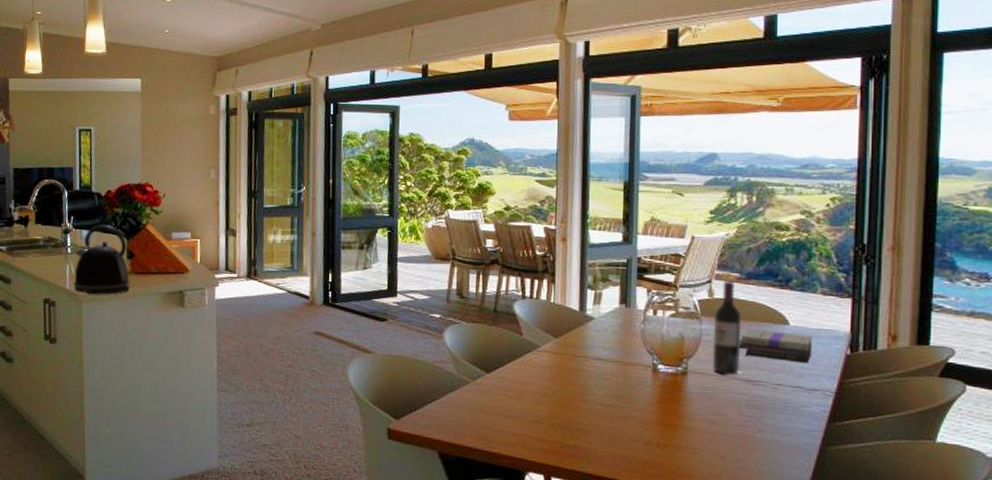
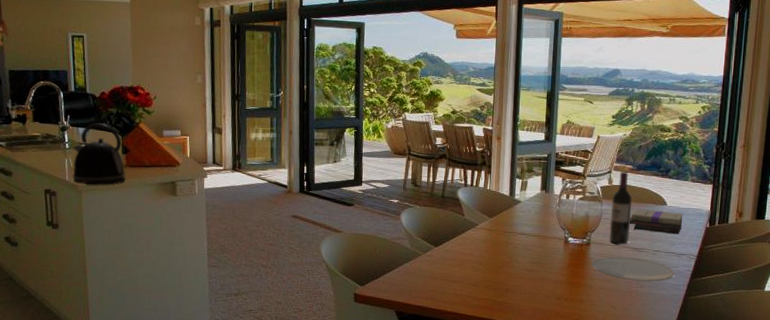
plate: none [689,390,804,426] -> present [591,256,674,282]

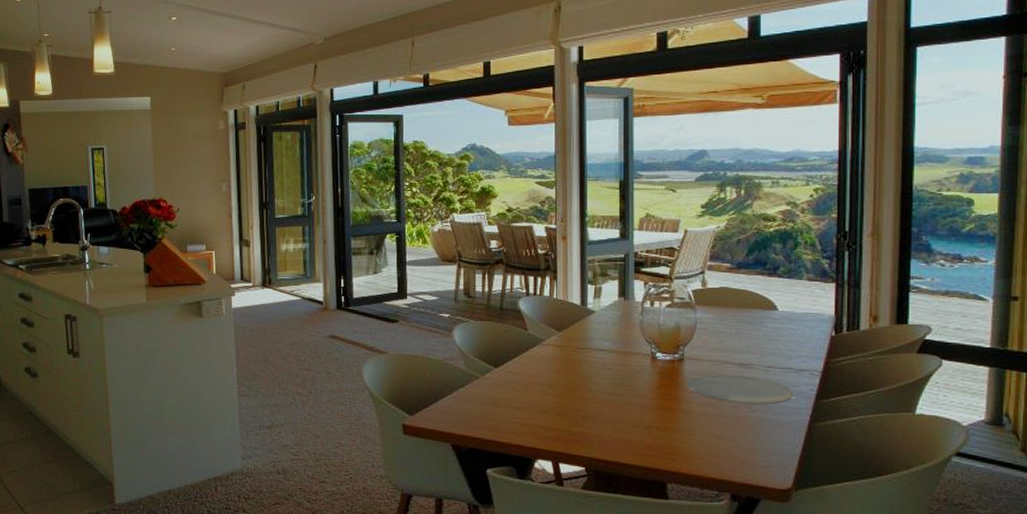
kettle: present [72,123,126,186] -> none [92,241,149,309]
wine bottle: present [609,170,633,245] -> none [707,270,734,360]
books: present [629,208,683,235] -> none [731,315,800,346]

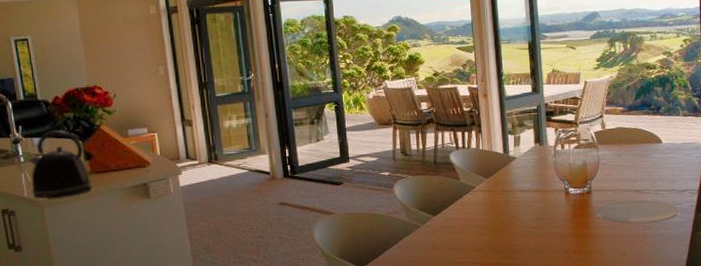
kettle: none [92,241,149,309] -> present [28,130,92,200]

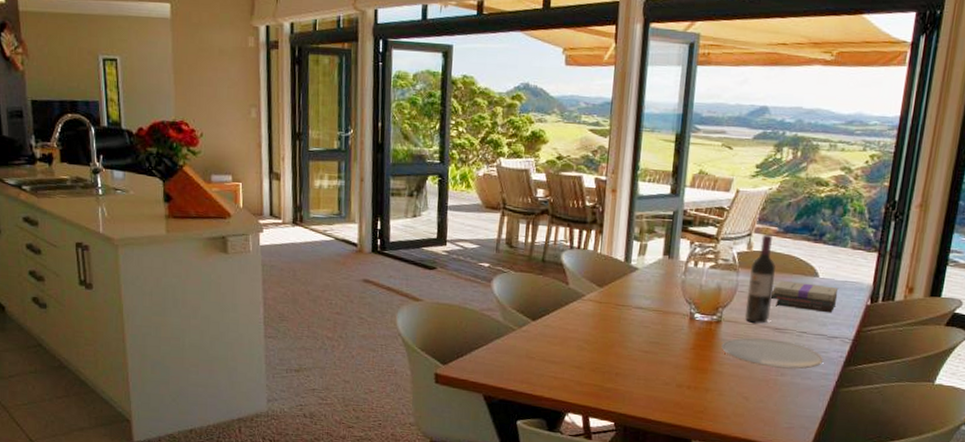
kettle: present [28,130,92,200] -> none [106,165,169,240]
wine bottle: none [607,113,629,189] -> present [744,233,776,324]
books: none [627,149,680,172] -> present [770,280,839,313]

